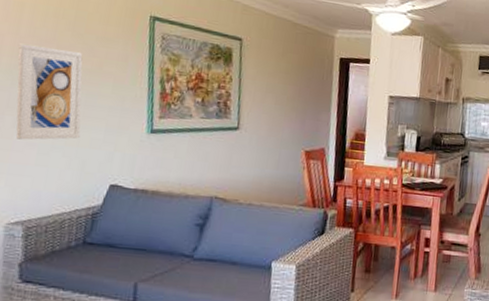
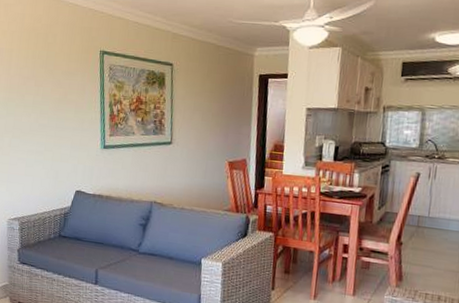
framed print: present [15,43,83,140] -> none [10,81,54,156]

